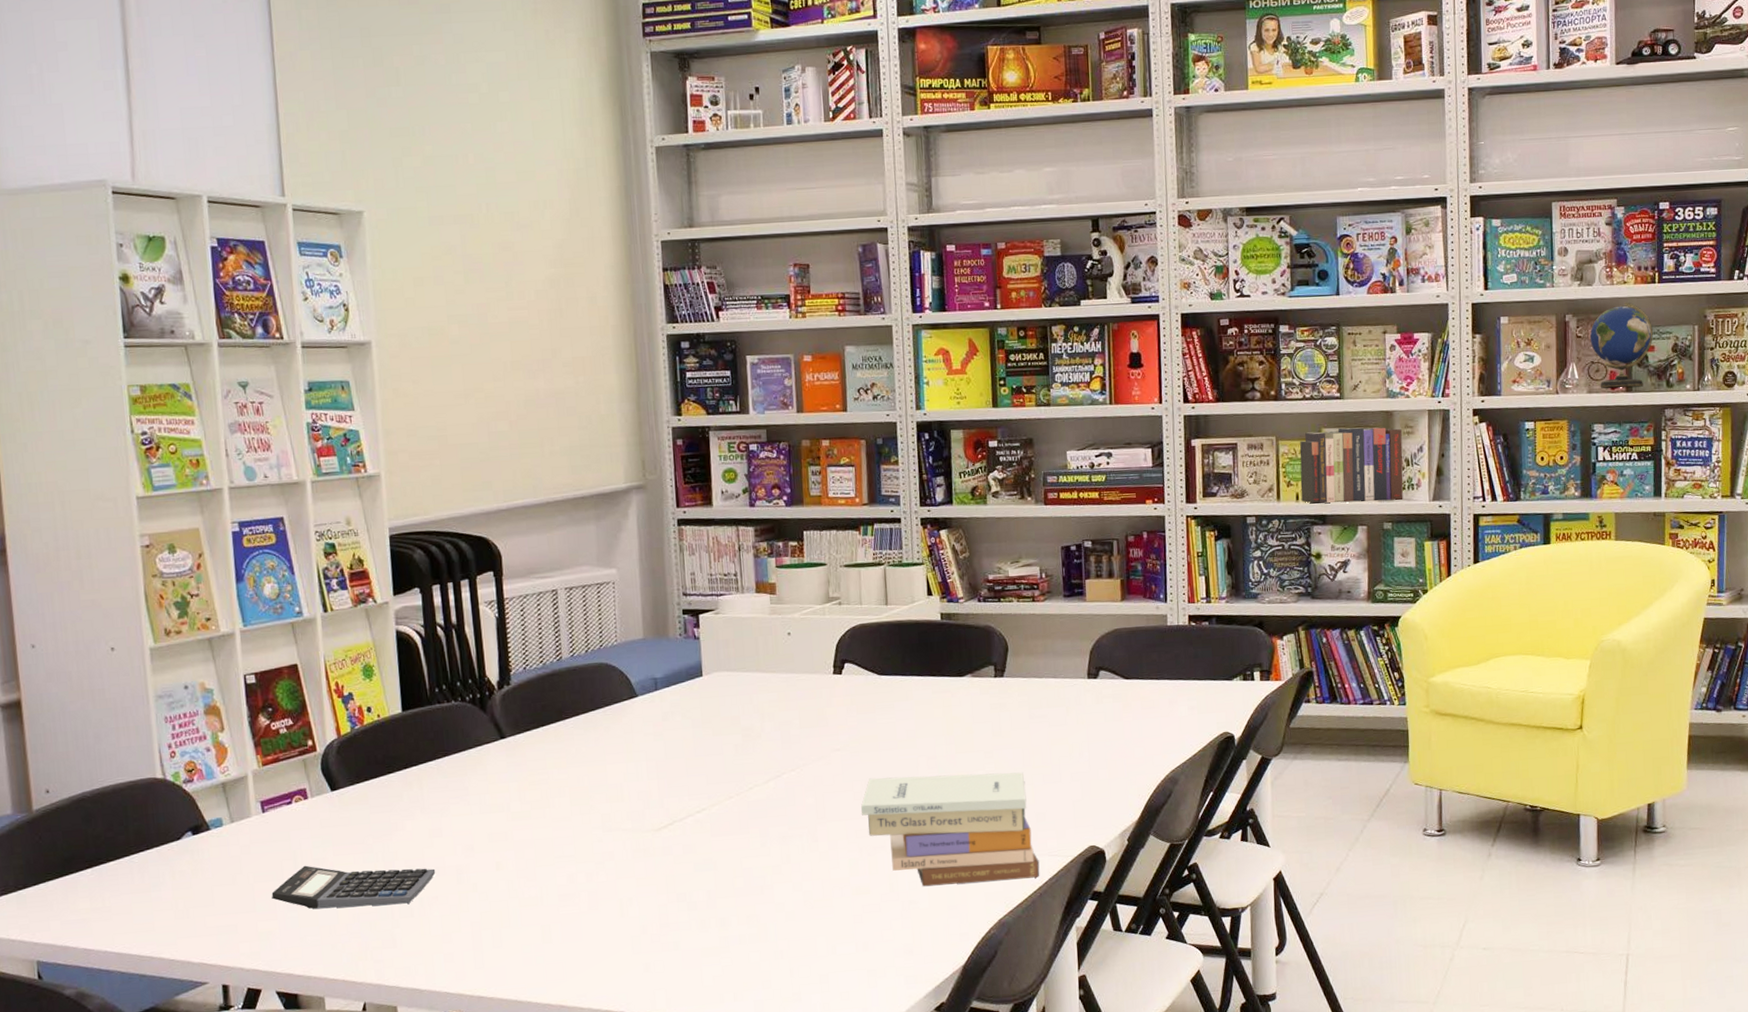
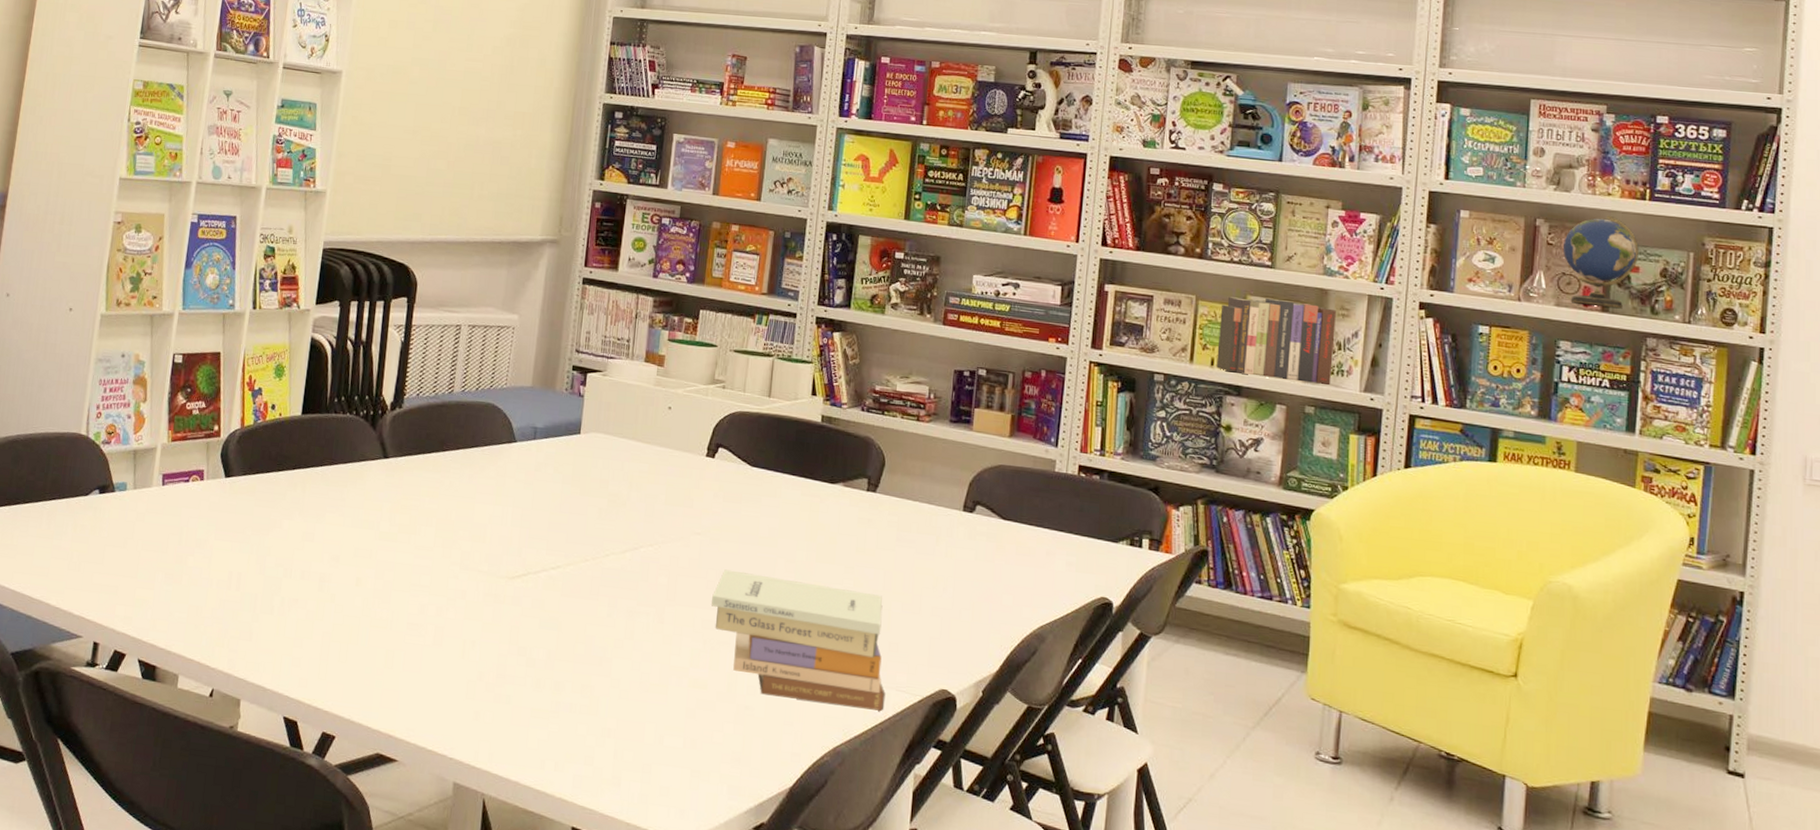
calculator: present [271,865,436,909] -> none [153,543,301,600]

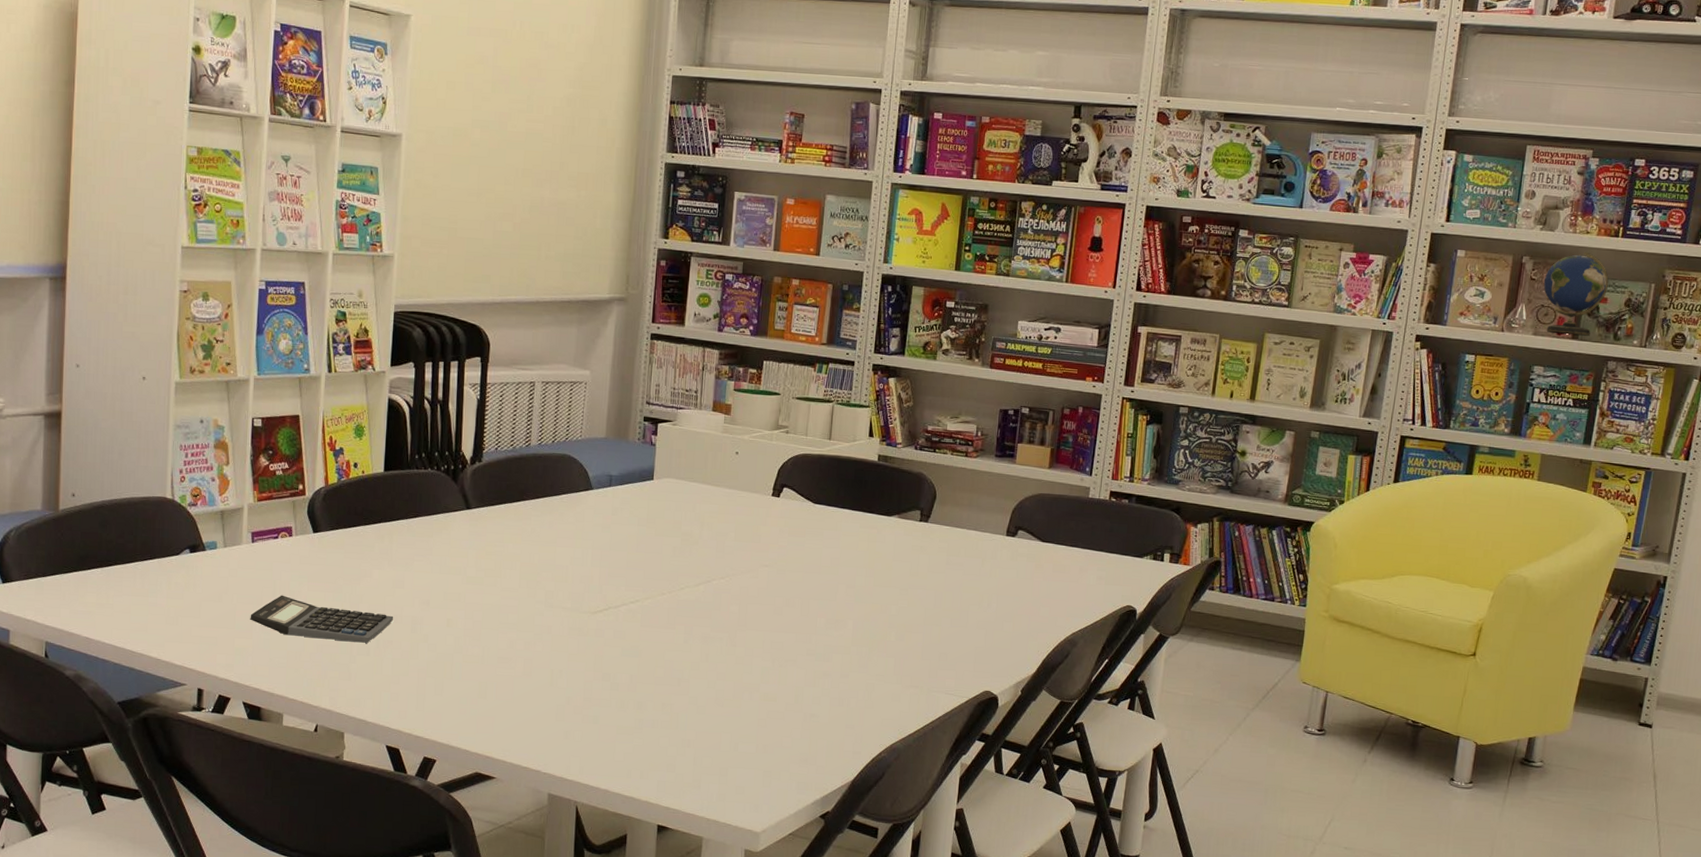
calculator: none [153,543,301,600] -> present [250,595,394,643]
books: present [710,569,885,711] -> none [778,596,936,712]
books: present [1216,296,1336,385] -> none [1235,335,1343,411]

